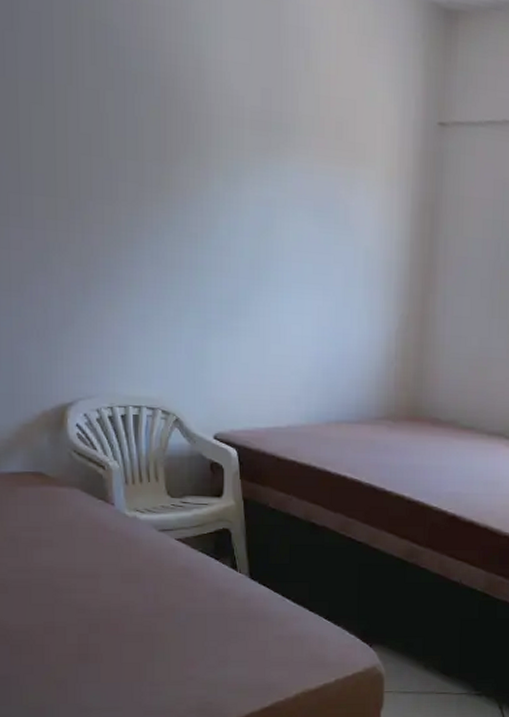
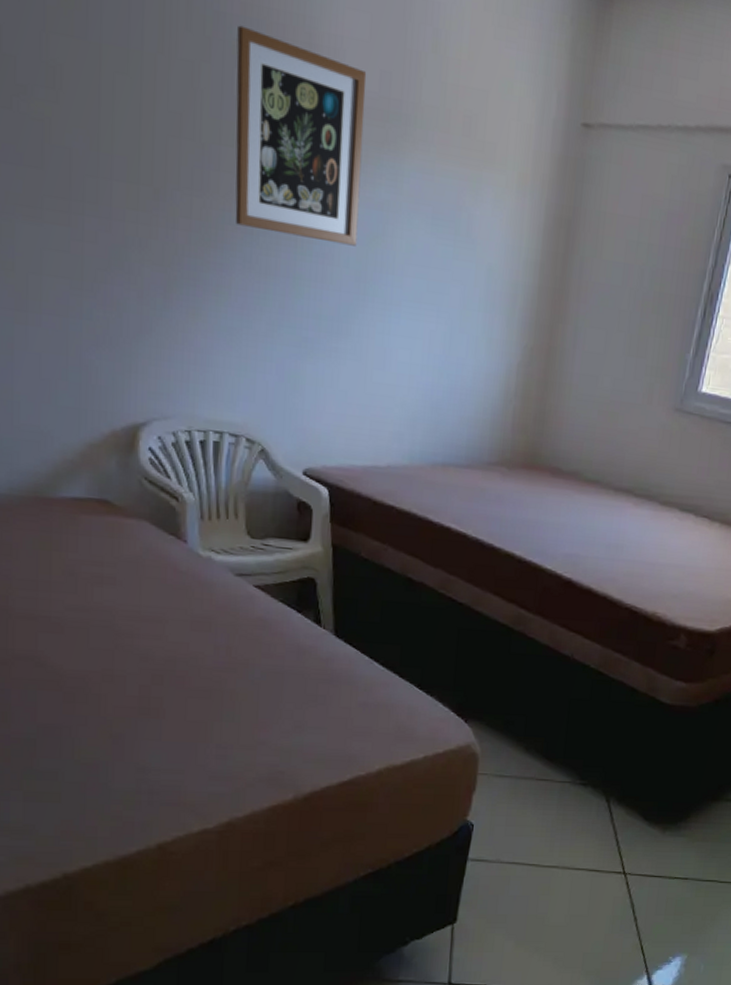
wall art: none [136,57,250,239] -> present [235,25,367,247]

